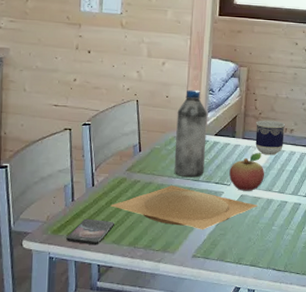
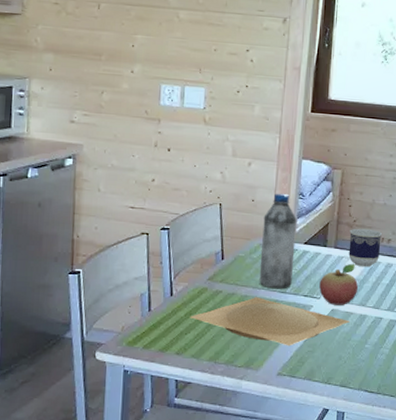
smartphone: present [66,218,114,245] -> none [142,330,194,359]

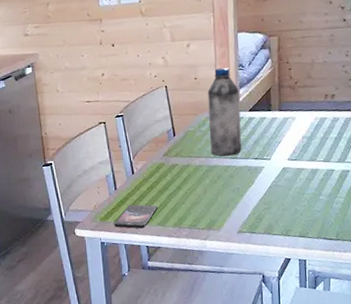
smartphone: none [142,330,194,359] -> present [114,204,158,229]
plate: present [190,297,350,346] -> none [152,165,302,206]
fruit: present [319,264,358,305] -> none [268,123,306,164]
cup: present [348,228,383,267] -> none [292,88,326,125]

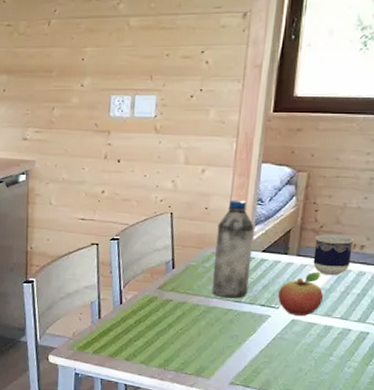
smartphone: present [114,204,158,229] -> none [92,336,143,365]
fruit: none [268,123,306,164] -> present [278,272,323,316]
cup: none [292,88,326,125] -> present [313,234,355,276]

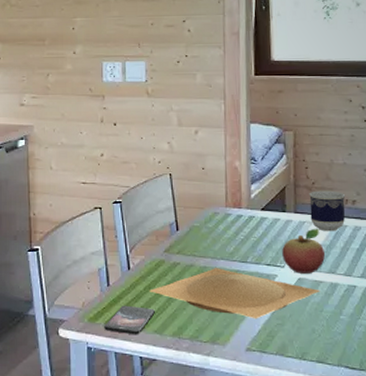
smartphone: none [92,336,143,365] -> present [104,305,155,335]
plate: none [139,306,313,356] -> present [149,268,320,319]
water bottle: present [211,200,254,299] -> none [216,159,253,259]

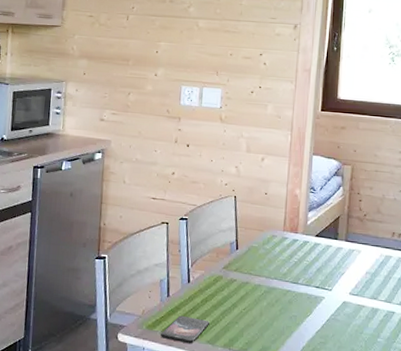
plate: present [149,268,320,319] -> none [206,287,362,337]
fruit: present [282,229,325,274] -> none [331,257,369,298]
cup: present [309,190,346,232] -> none [359,222,393,261]

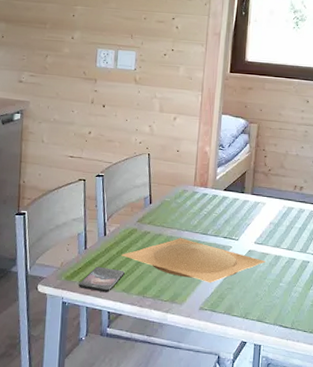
plate: none [206,287,362,337] -> present [121,238,266,283]

